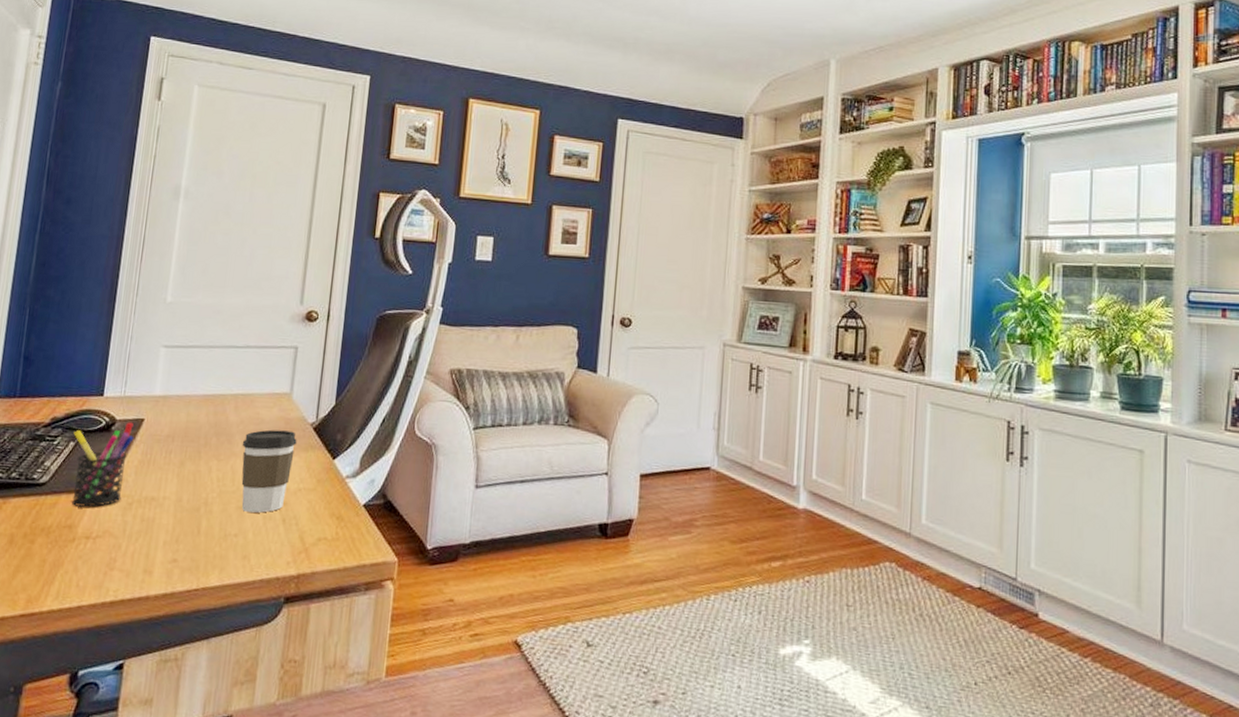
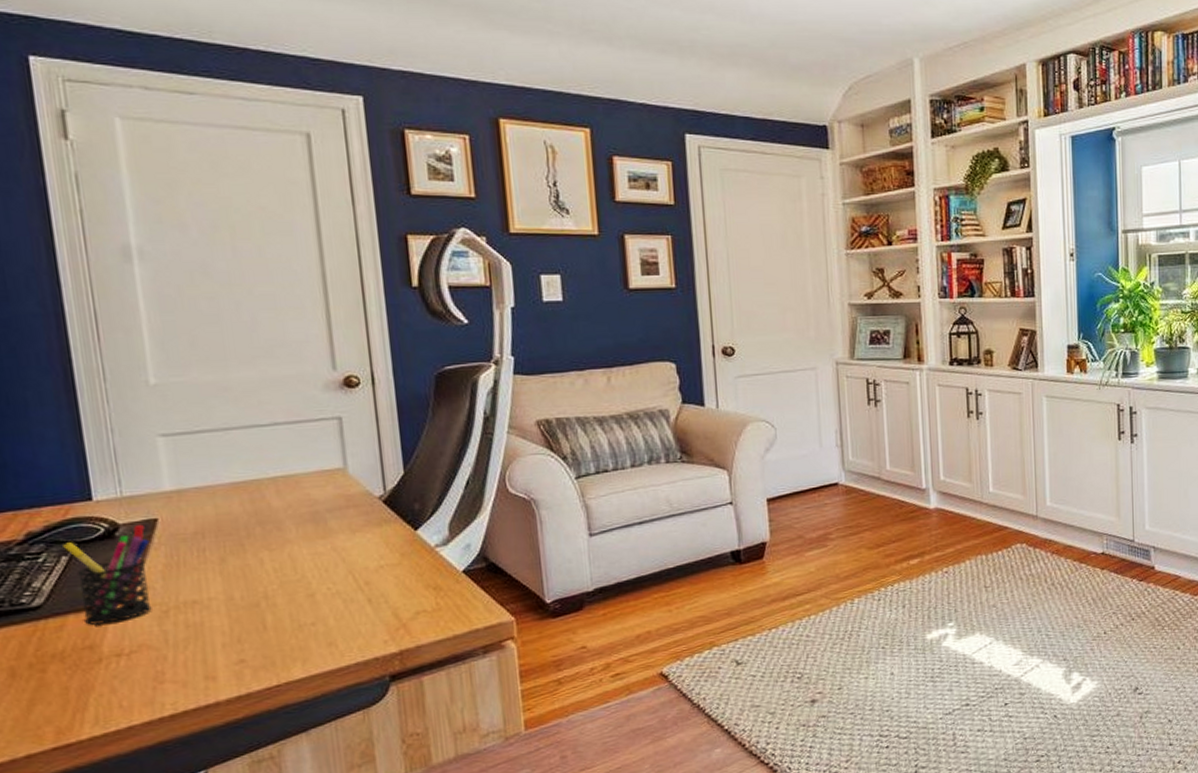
coffee cup: present [241,429,297,513] -> none [295,508,366,599]

